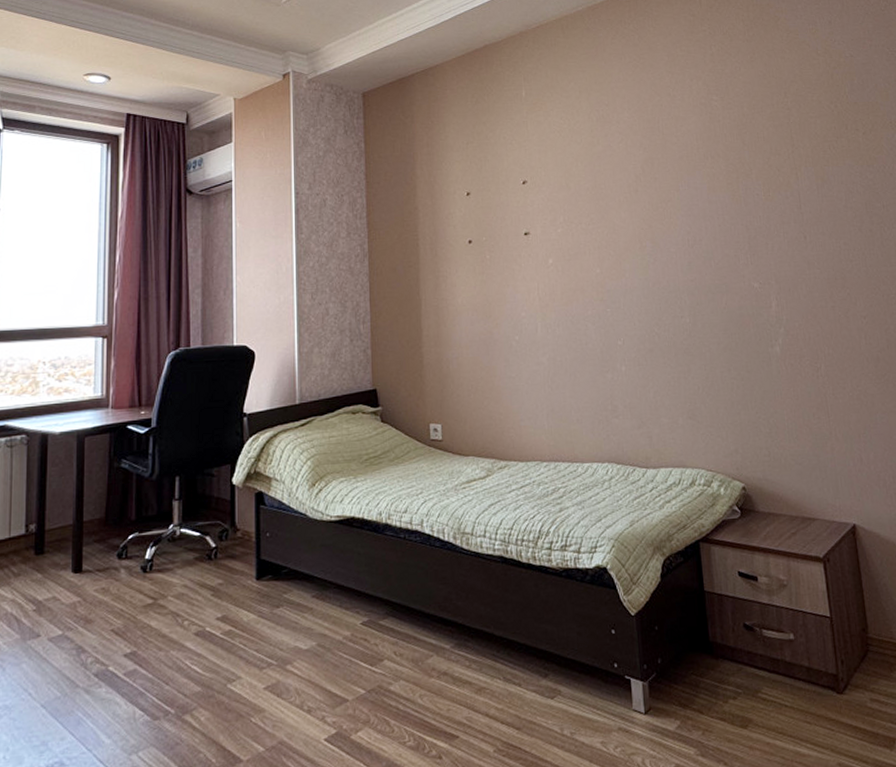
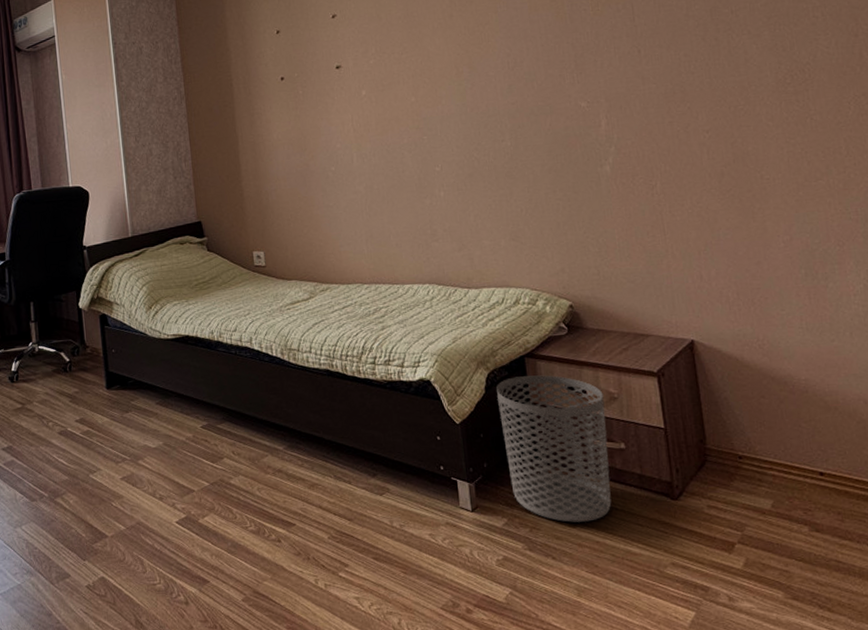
waste bin: none [672,561,782,723] -> present [496,375,612,523]

